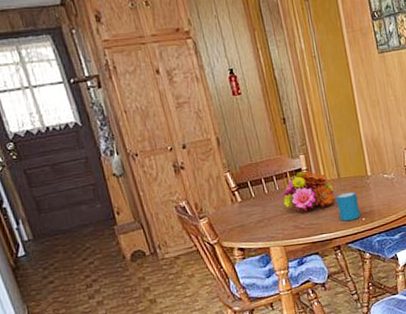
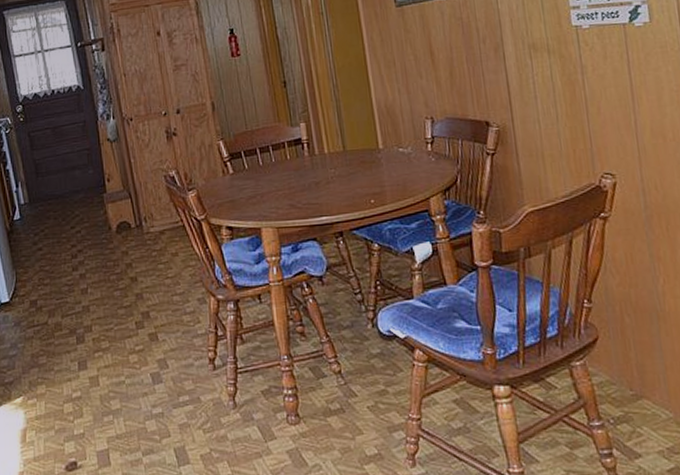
flower bouquet: present [280,170,335,212] -> none [276,141,338,189]
mug: present [336,191,361,221] -> none [340,167,369,202]

